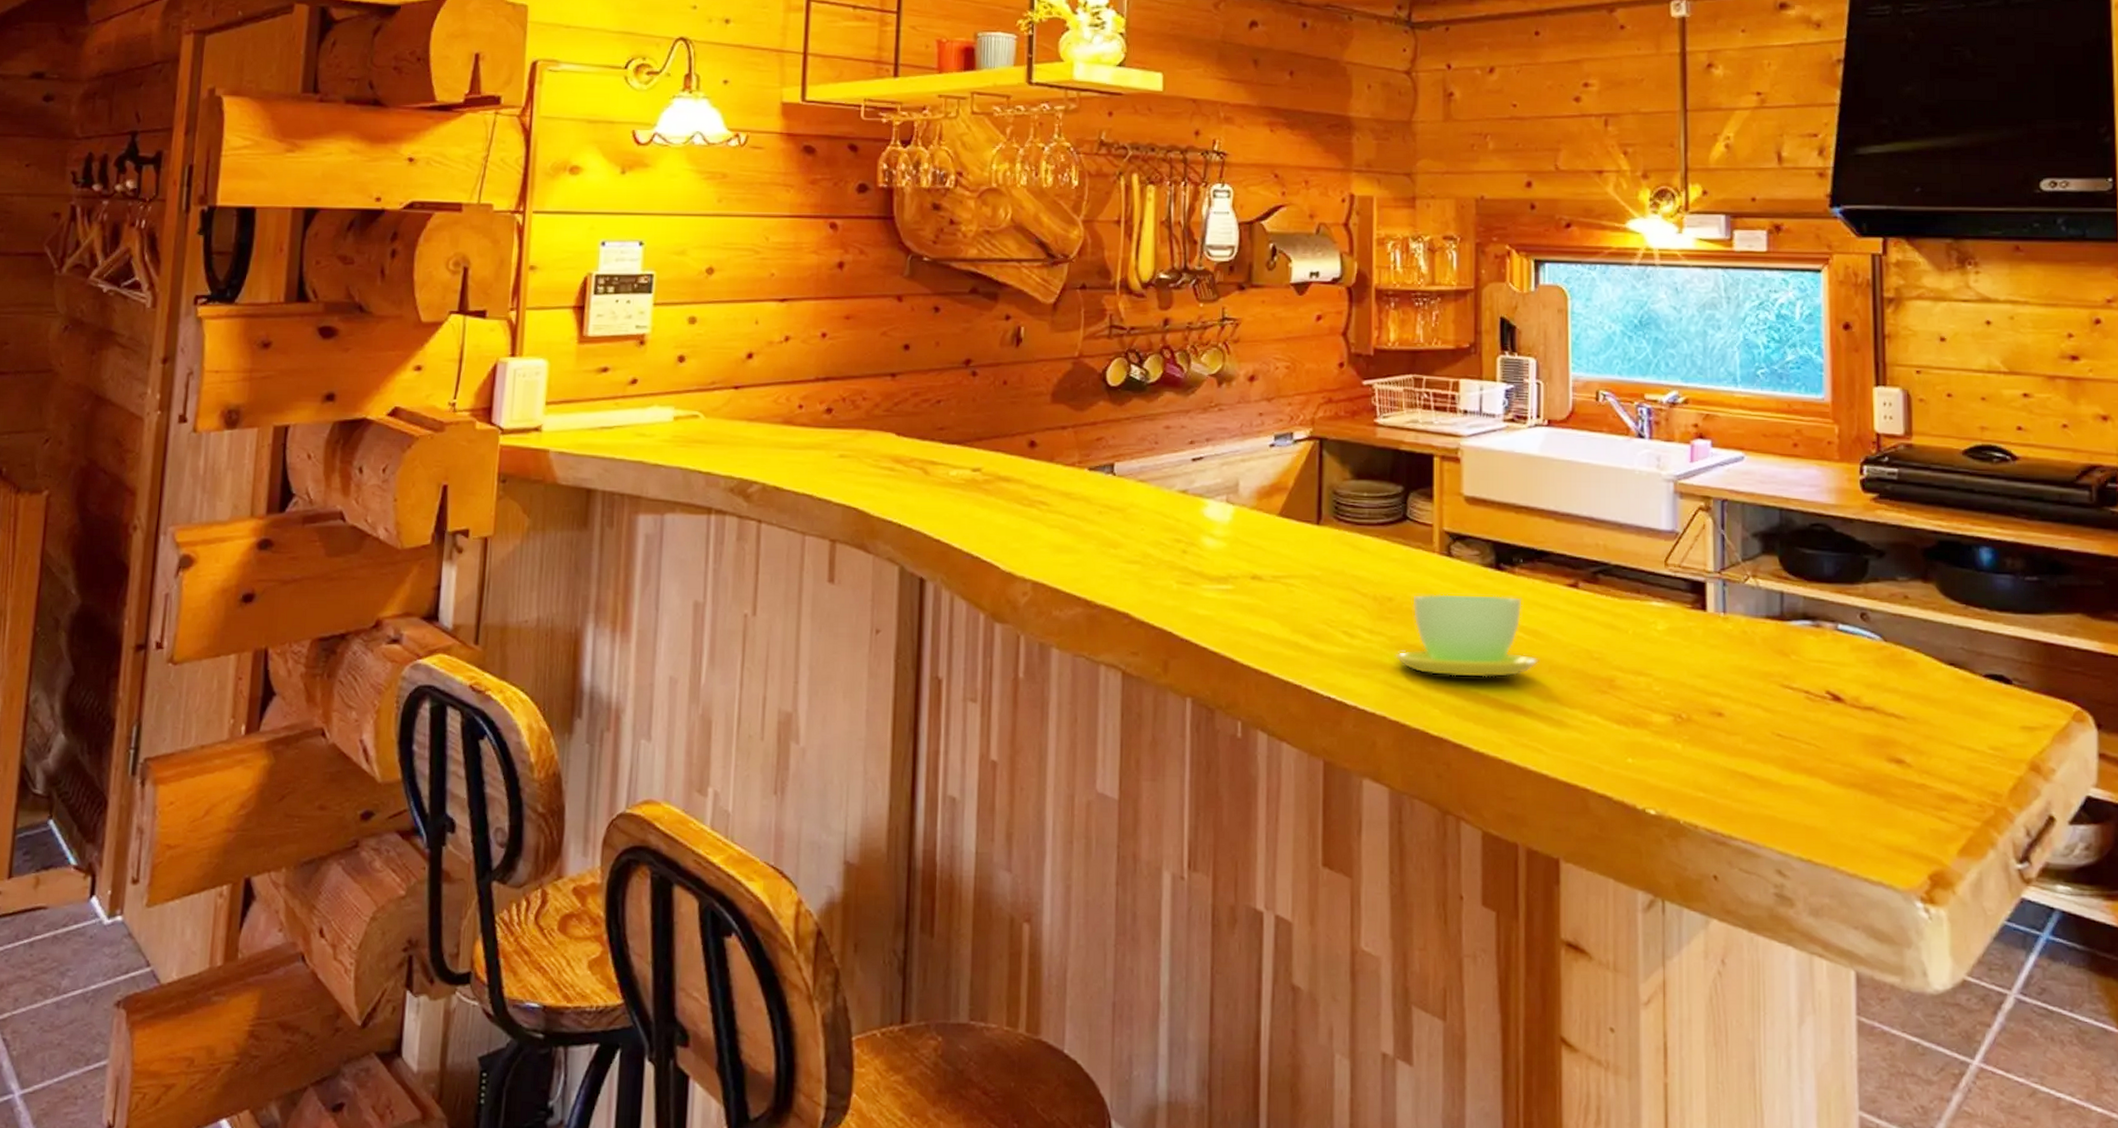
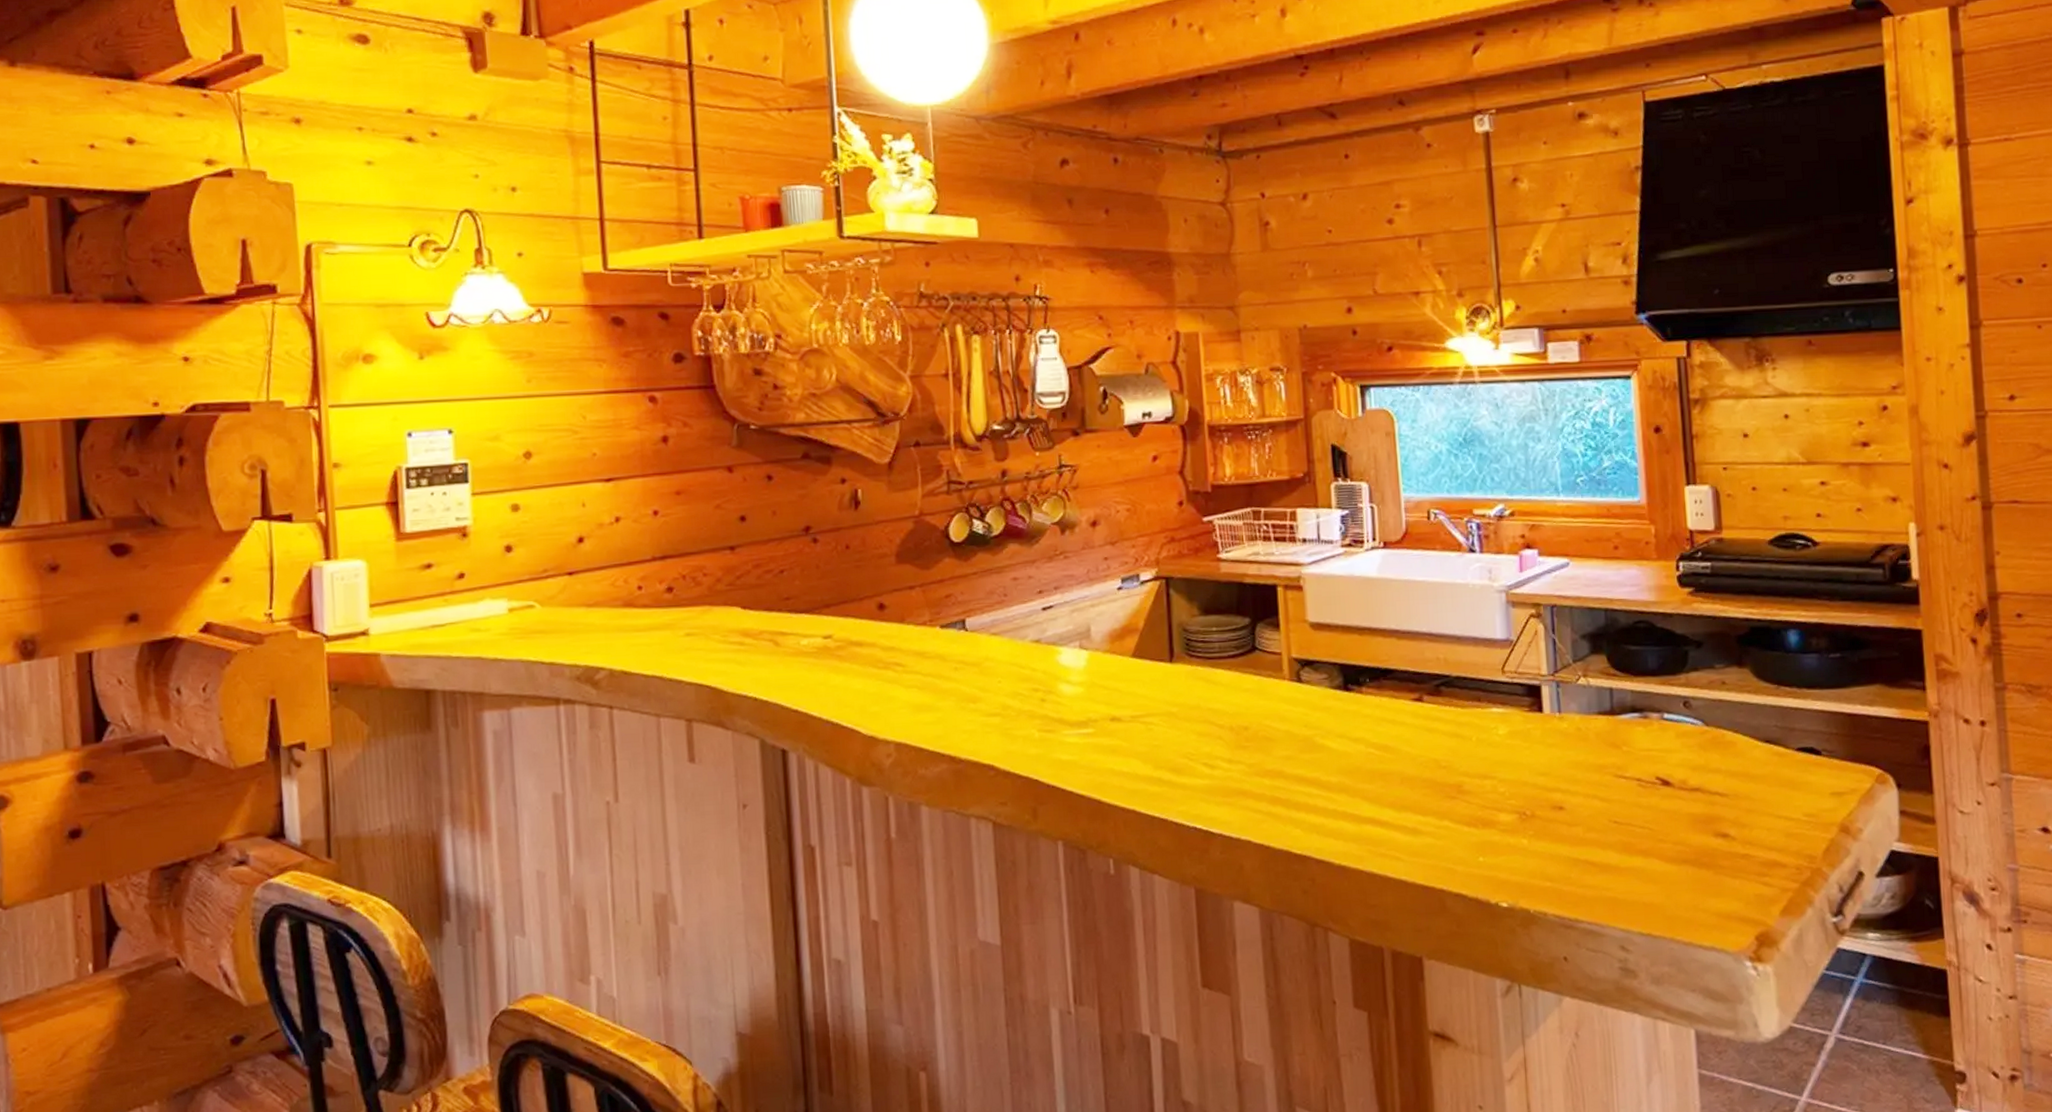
cup: present [1395,594,1539,677] -> none [1255,715,1391,797]

